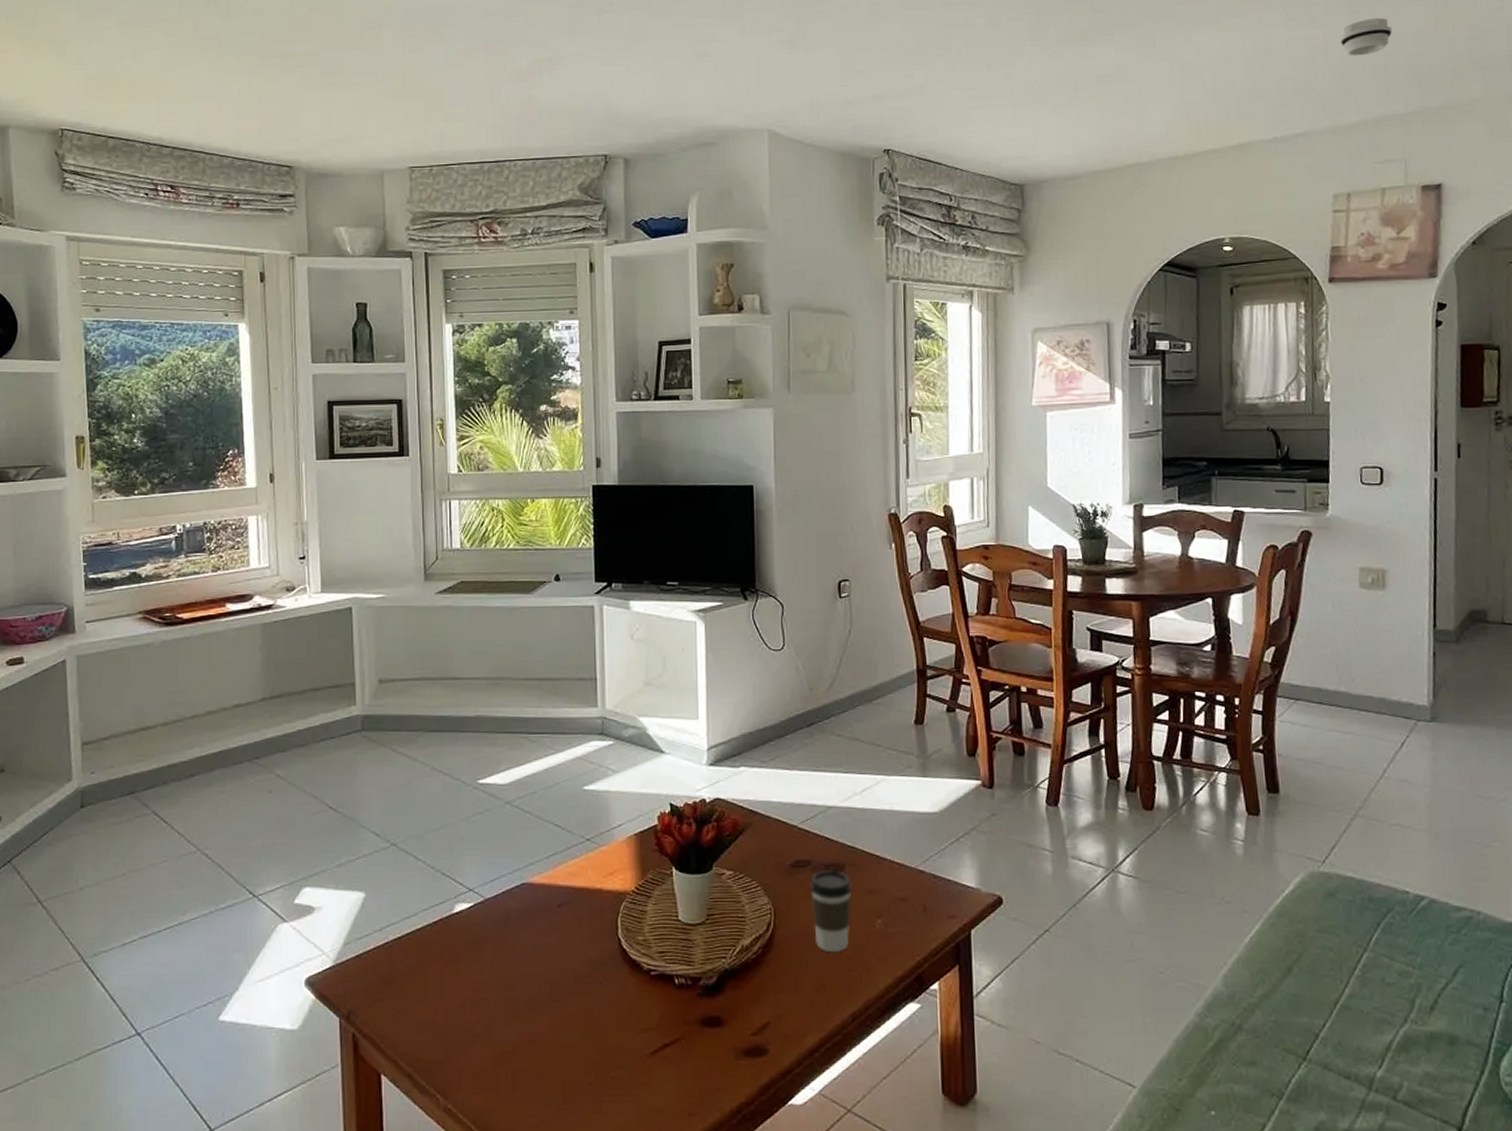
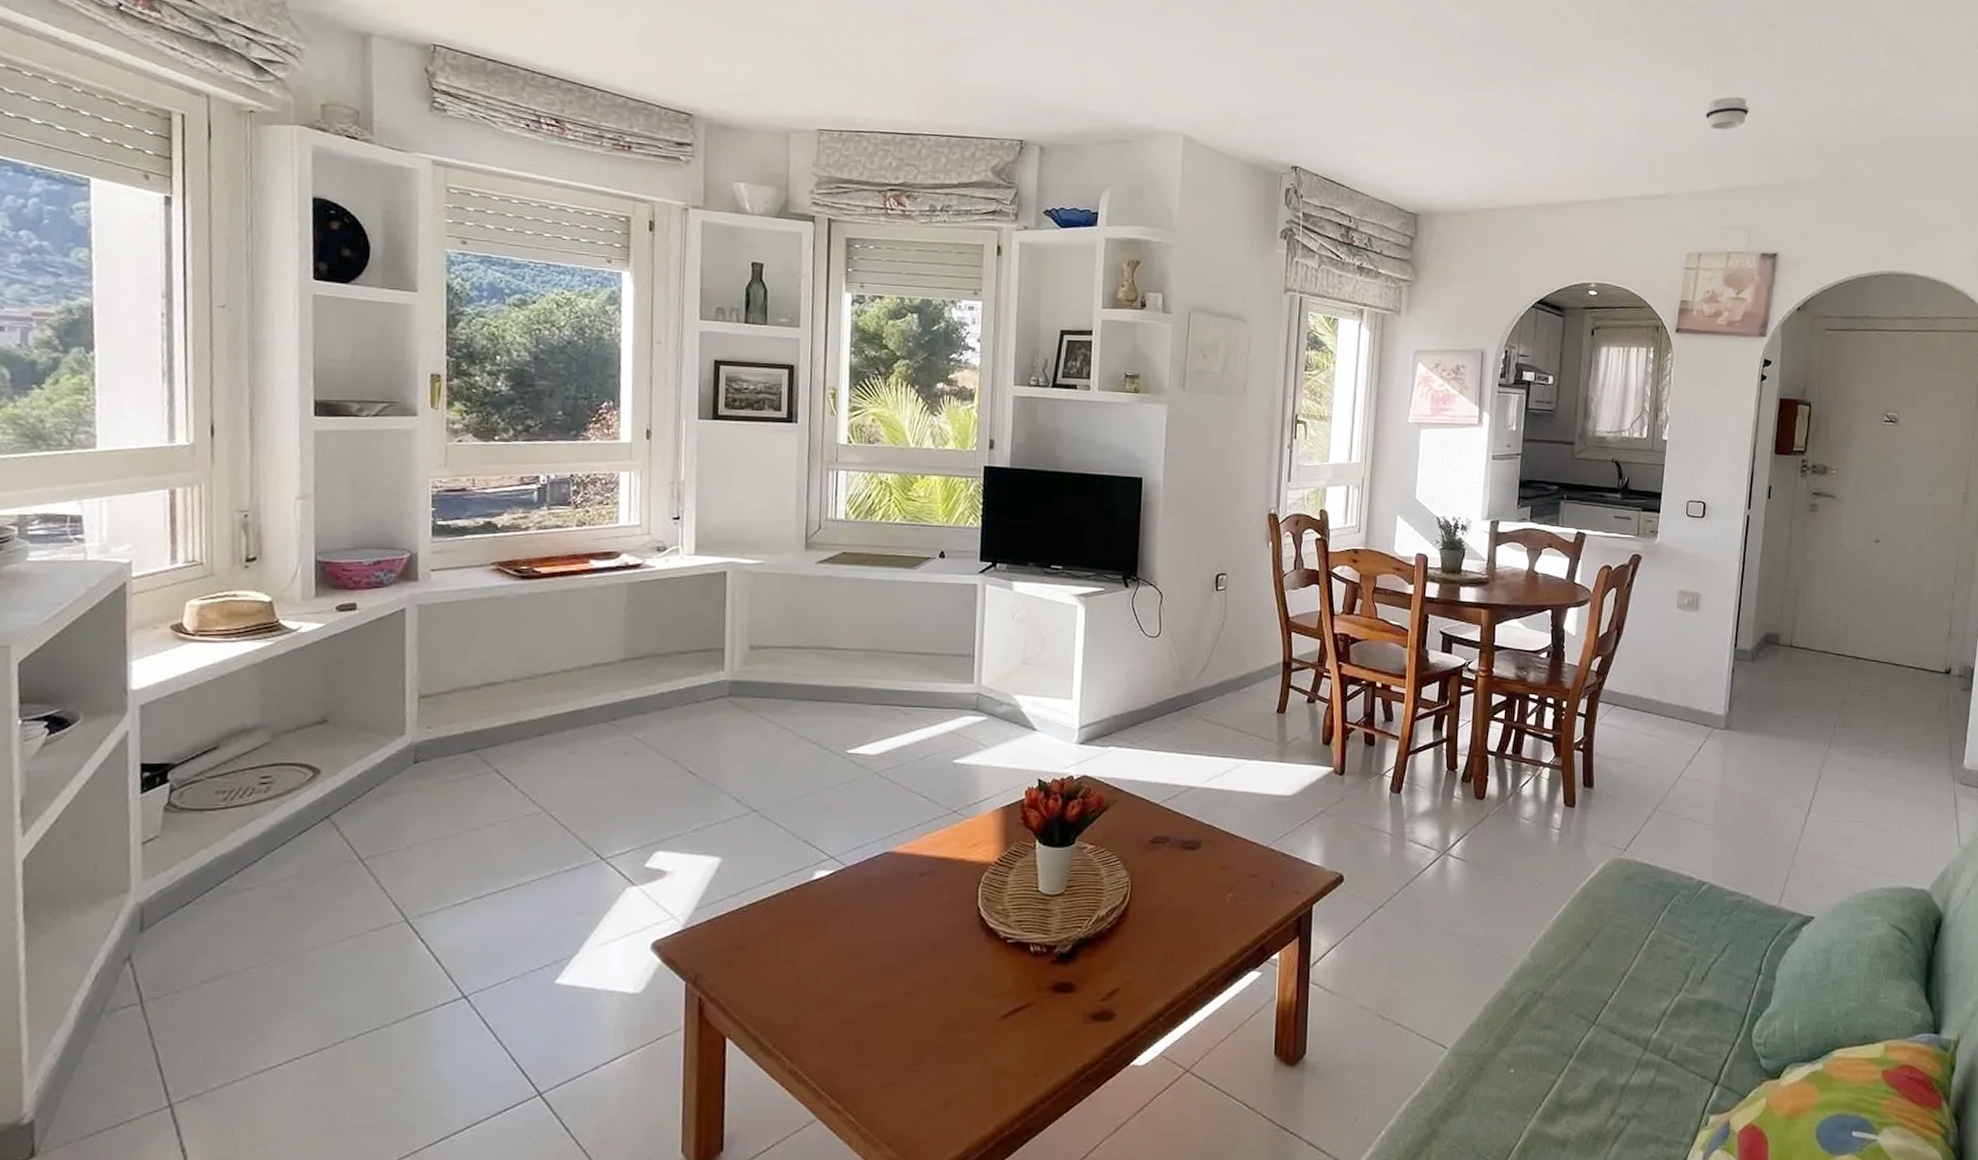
coffee cup: present [809,870,852,953] -> none [1166,846,1206,924]

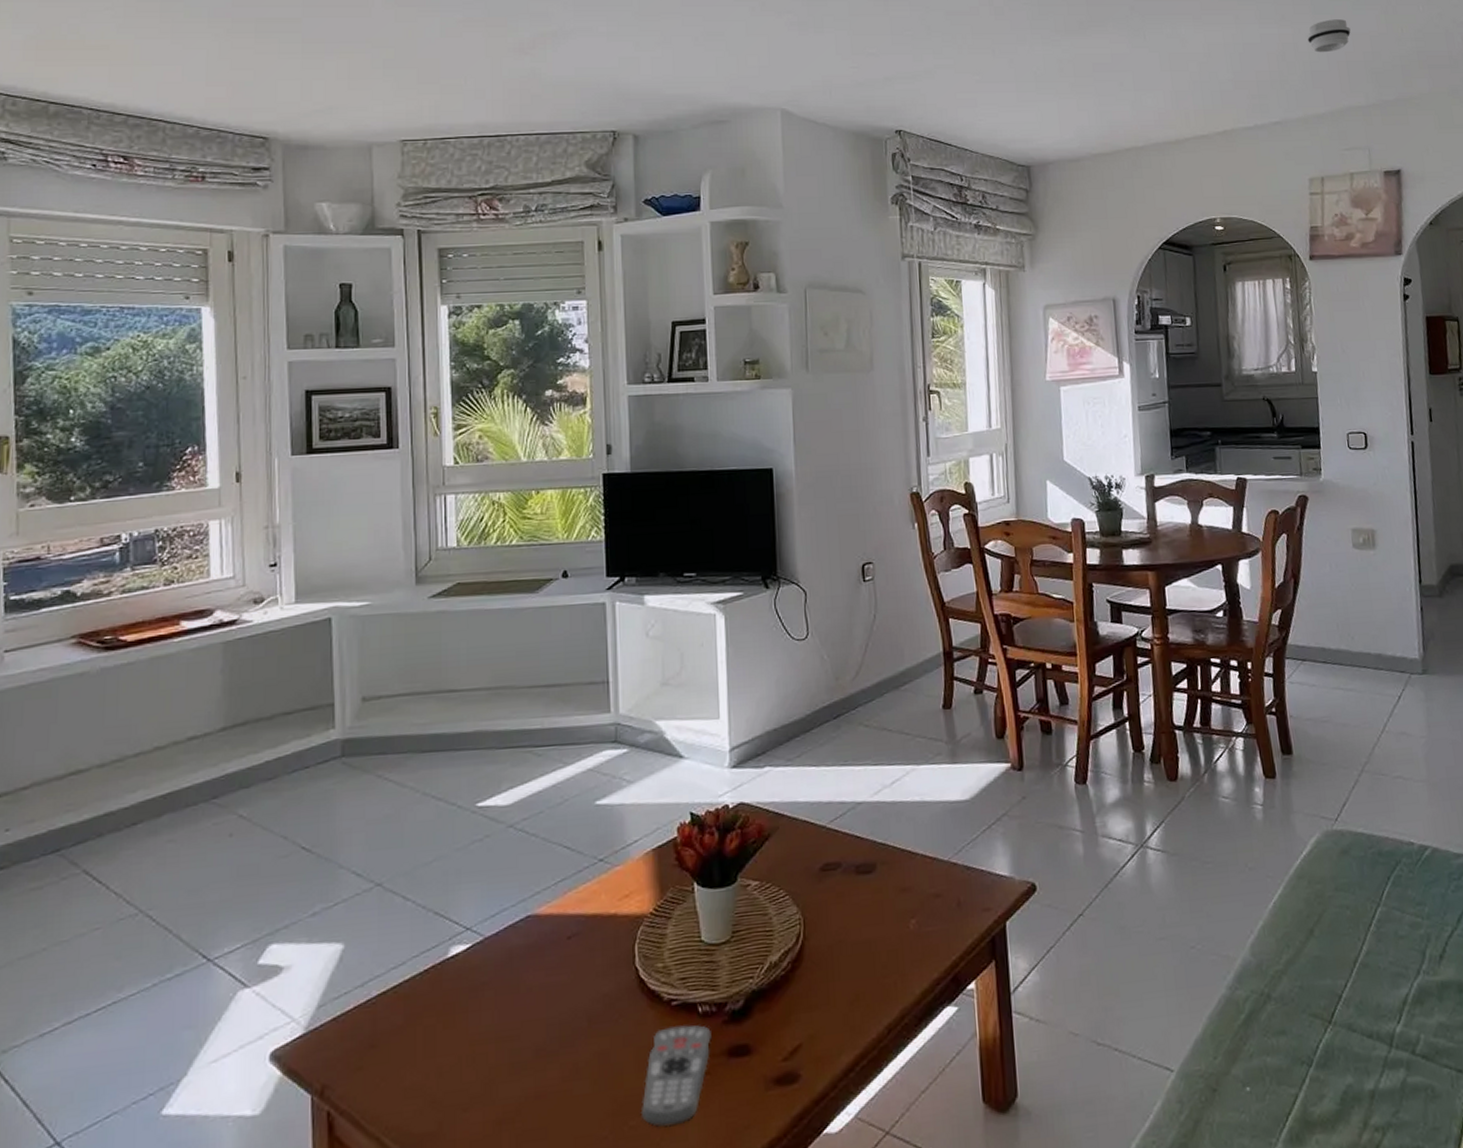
remote control: none [972,961,1040,1044] -> present [640,1025,711,1128]

